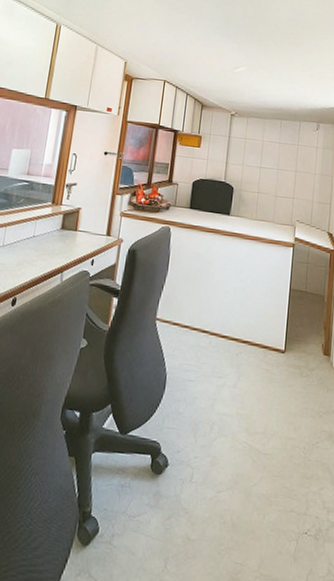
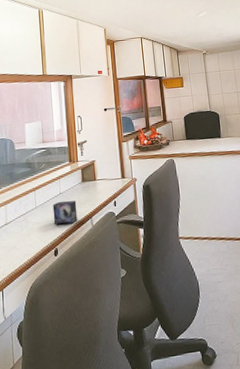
small box: none [19,245,50,273] -> present [52,200,78,225]

